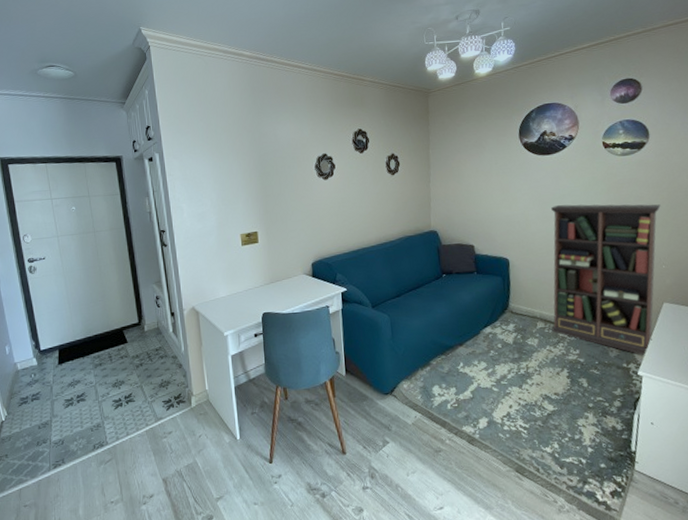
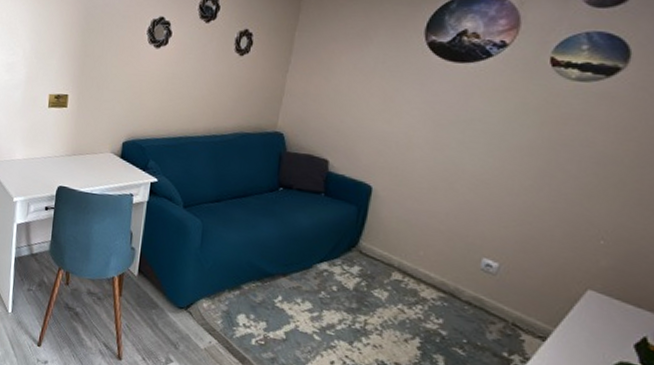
bookcase: present [550,204,661,356] -> none [410,131,621,351]

